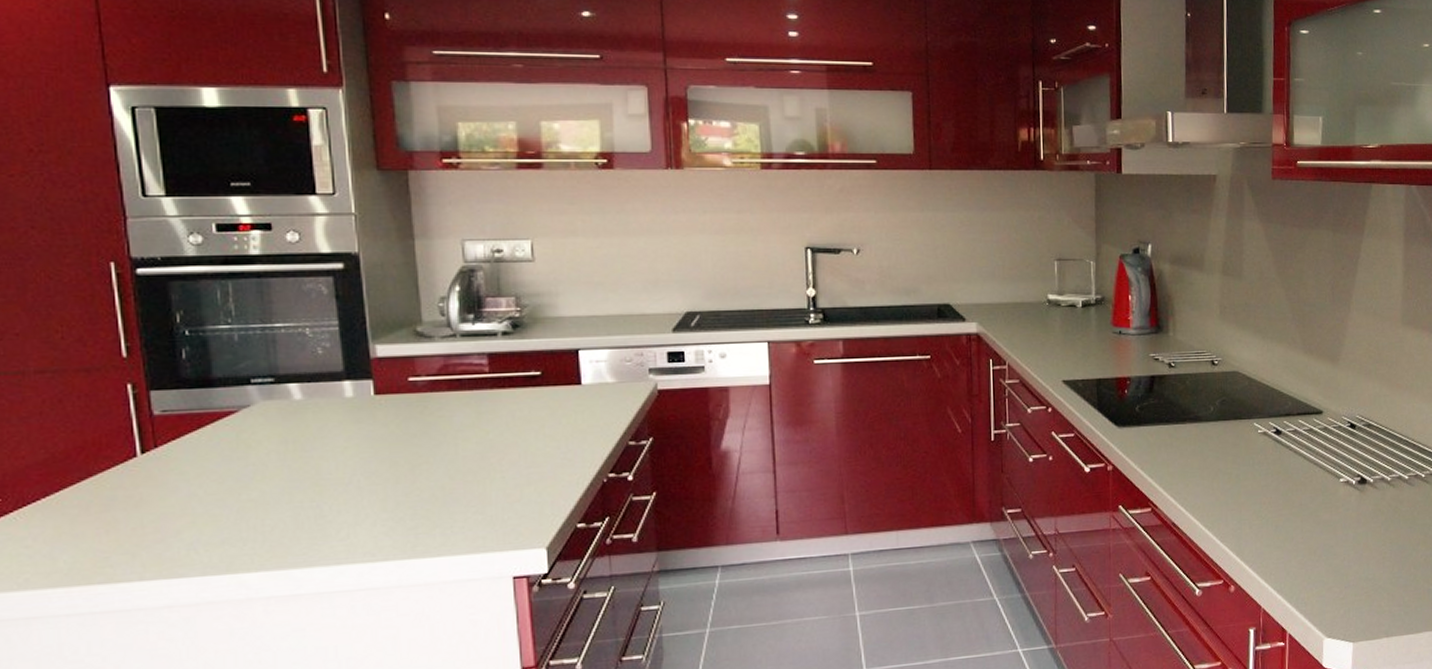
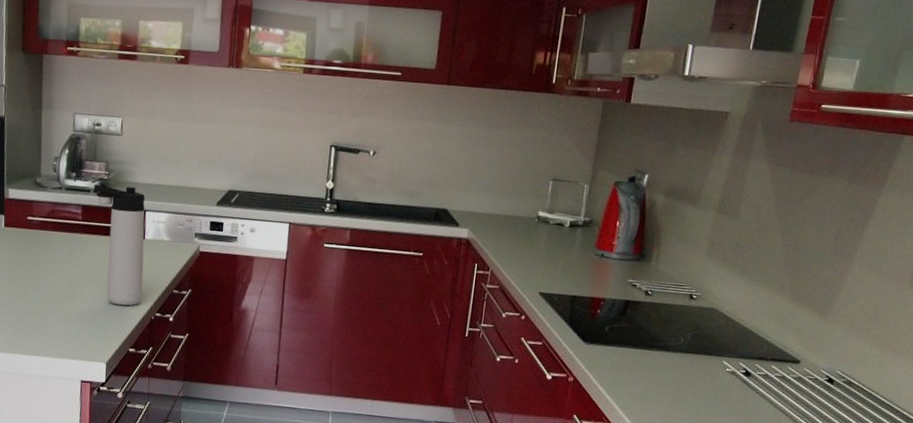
thermos bottle: none [501,323,588,472] -> present [93,184,146,306]

